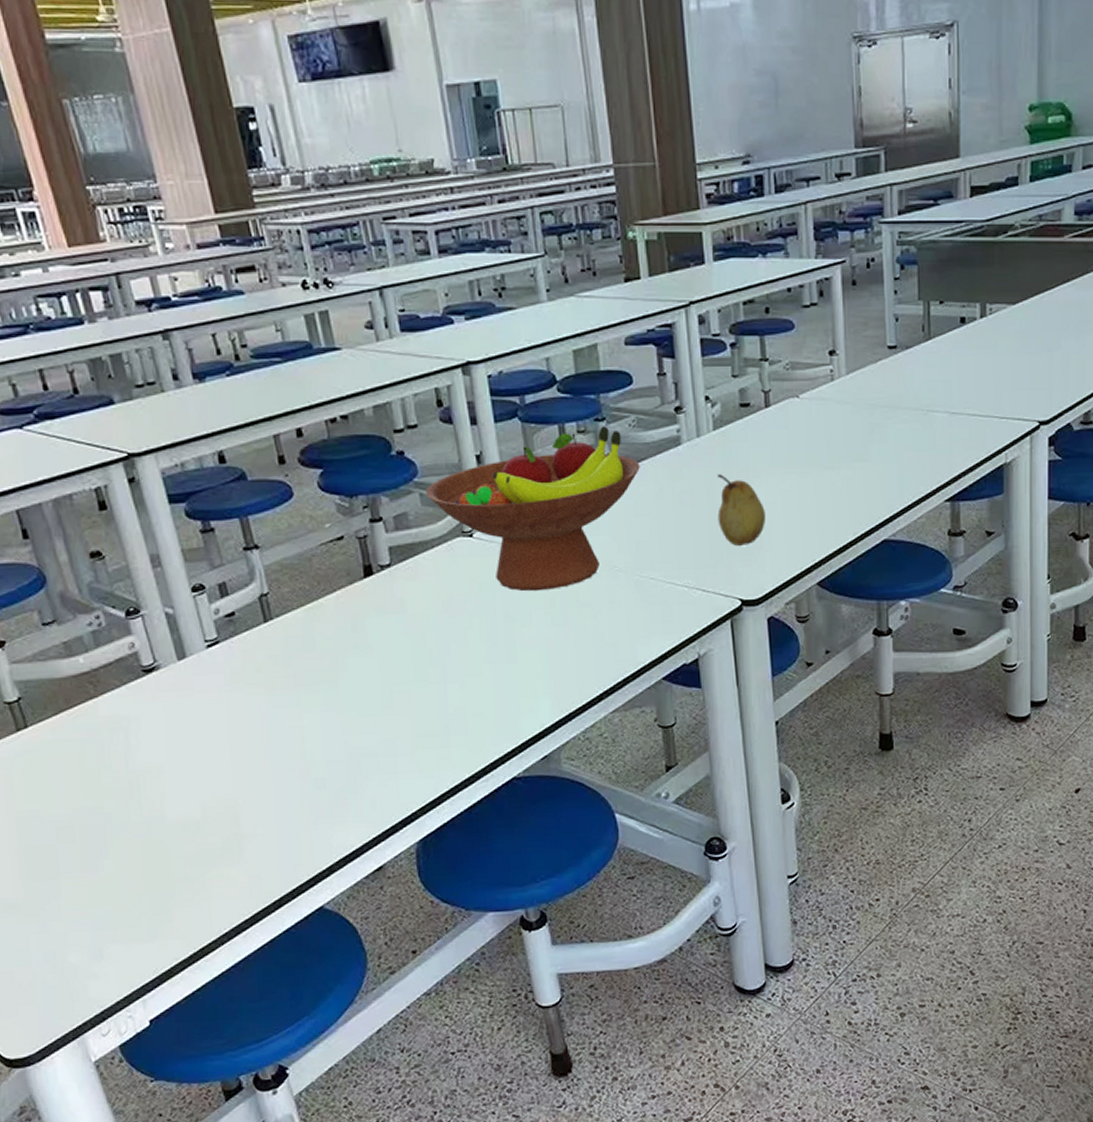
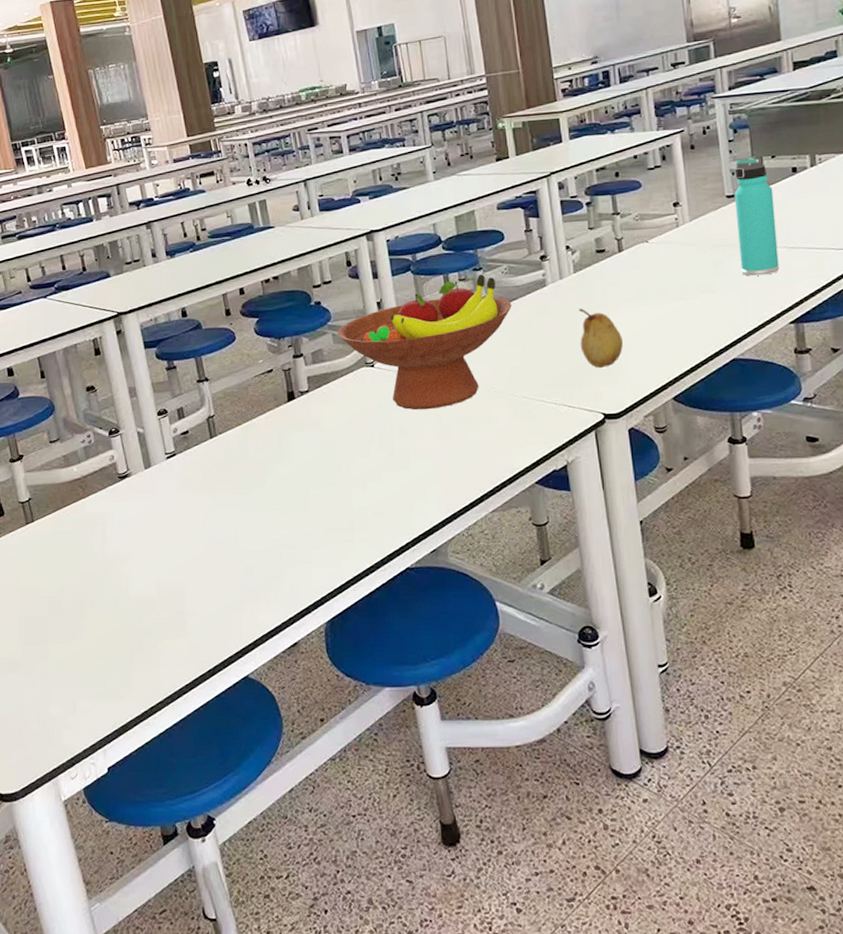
thermos bottle: none [896,299,939,444] -> present [734,156,780,276]

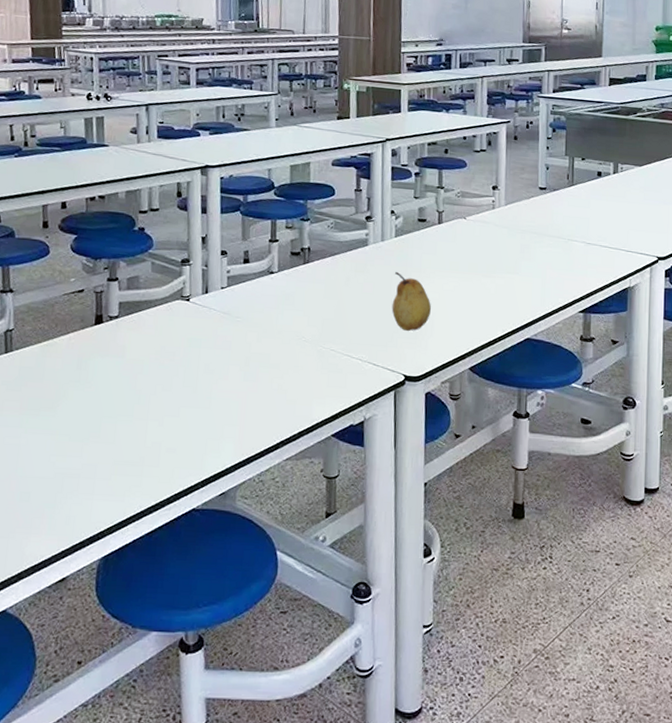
fruit bowl: present [337,274,512,410] -> none [156,225,333,351]
thermos bottle: present [734,156,780,276] -> none [544,155,580,265]

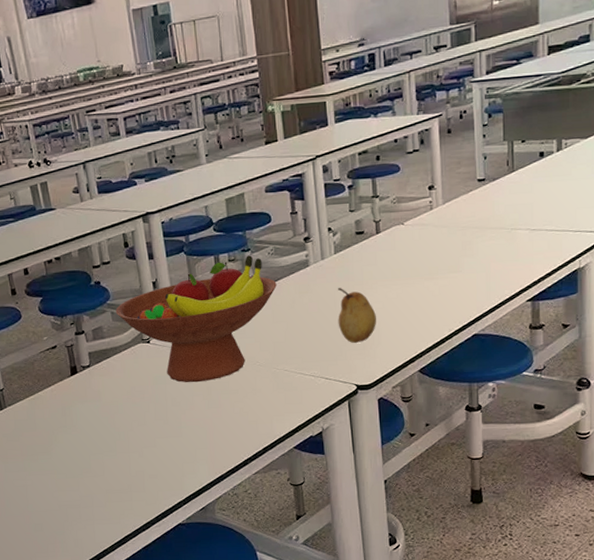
fruit bowl: none [156,225,333,351] -> present [115,255,277,383]

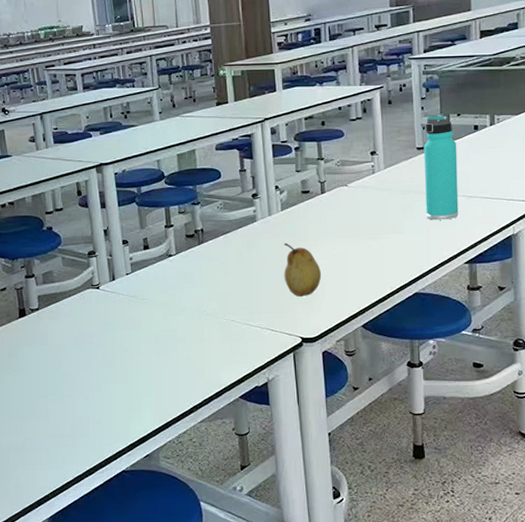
fruit bowl: present [115,255,277,383] -> none [66,208,225,330]
thermos bottle: none [485,140,521,257] -> present [423,113,459,220]

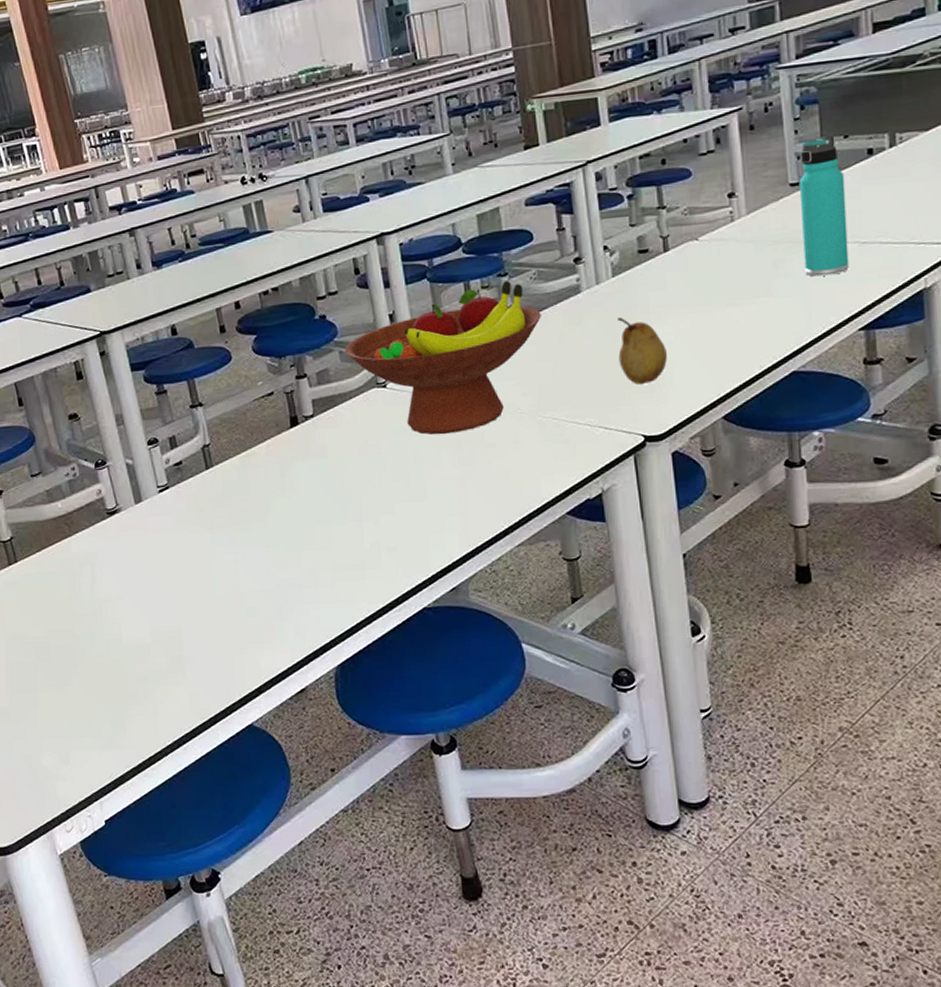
fruit bowl: none [66,208,225,330] -> present [344,280,541,435]

